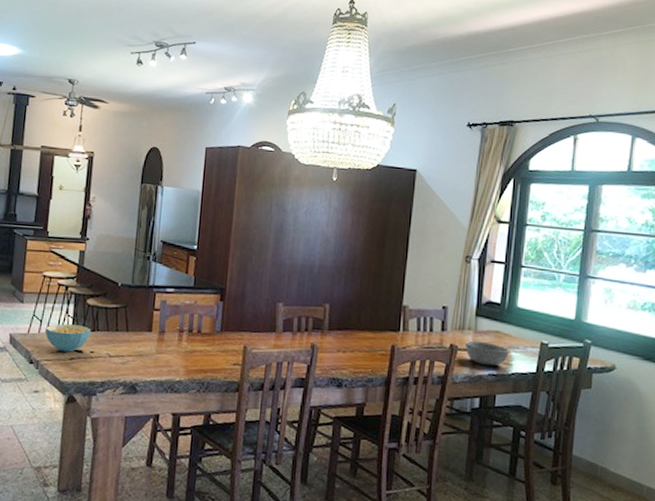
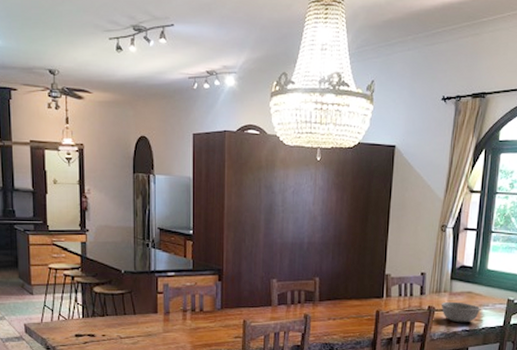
cereal bowl: present [45,324,91,352] -> none [57,312,101,337]

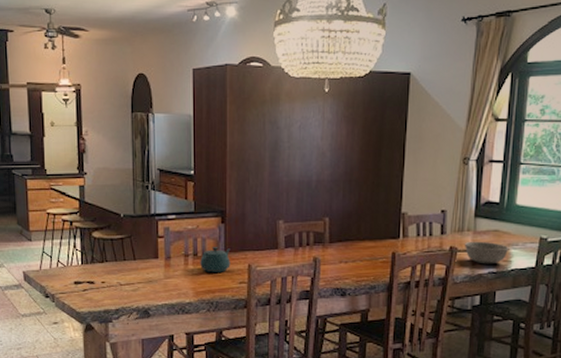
teapot: none [198,303,227,327] -> present [200,247,231,272]

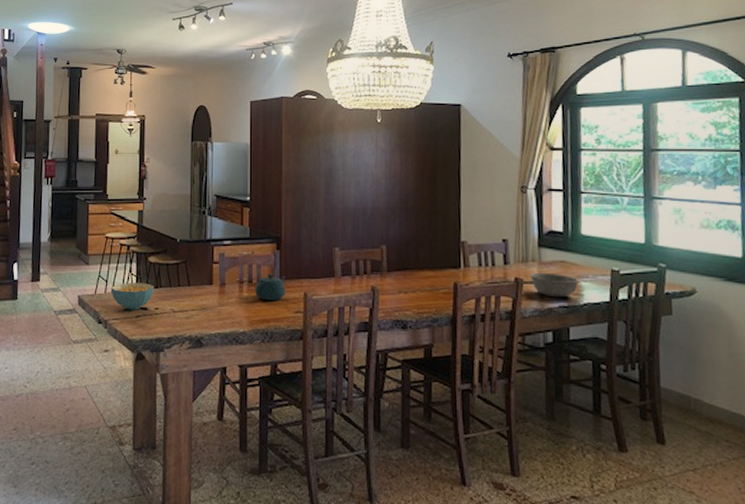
cereal bowl: none [56,258,100,284] -> present [111,283,154,310]

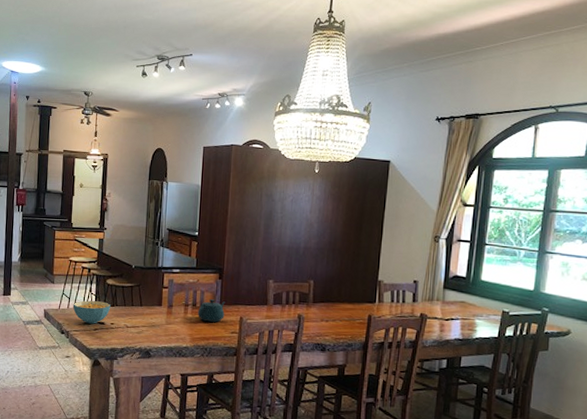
bowl: present [529,272,579,298] -> none [433,309,475,332]

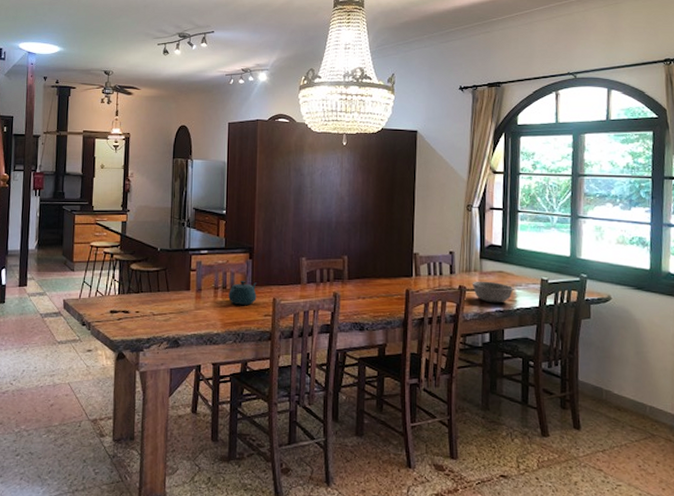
cereal bowl: present [73,300,111,324] -> none [94,288,136,313]
bowl: none [433,309,475,332] -> present [472,281,514,303]

